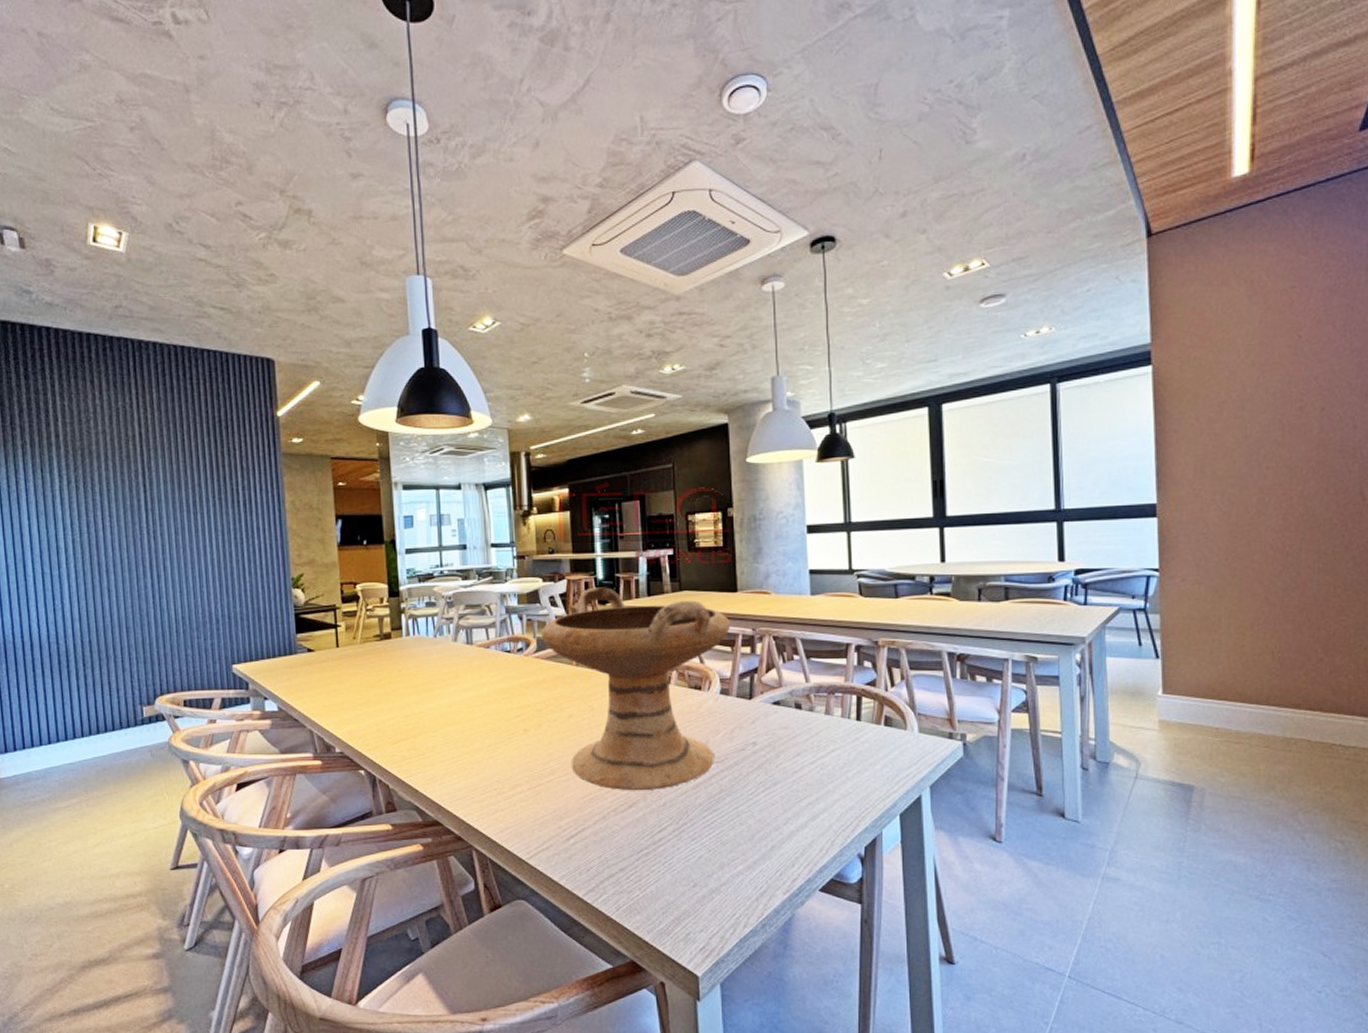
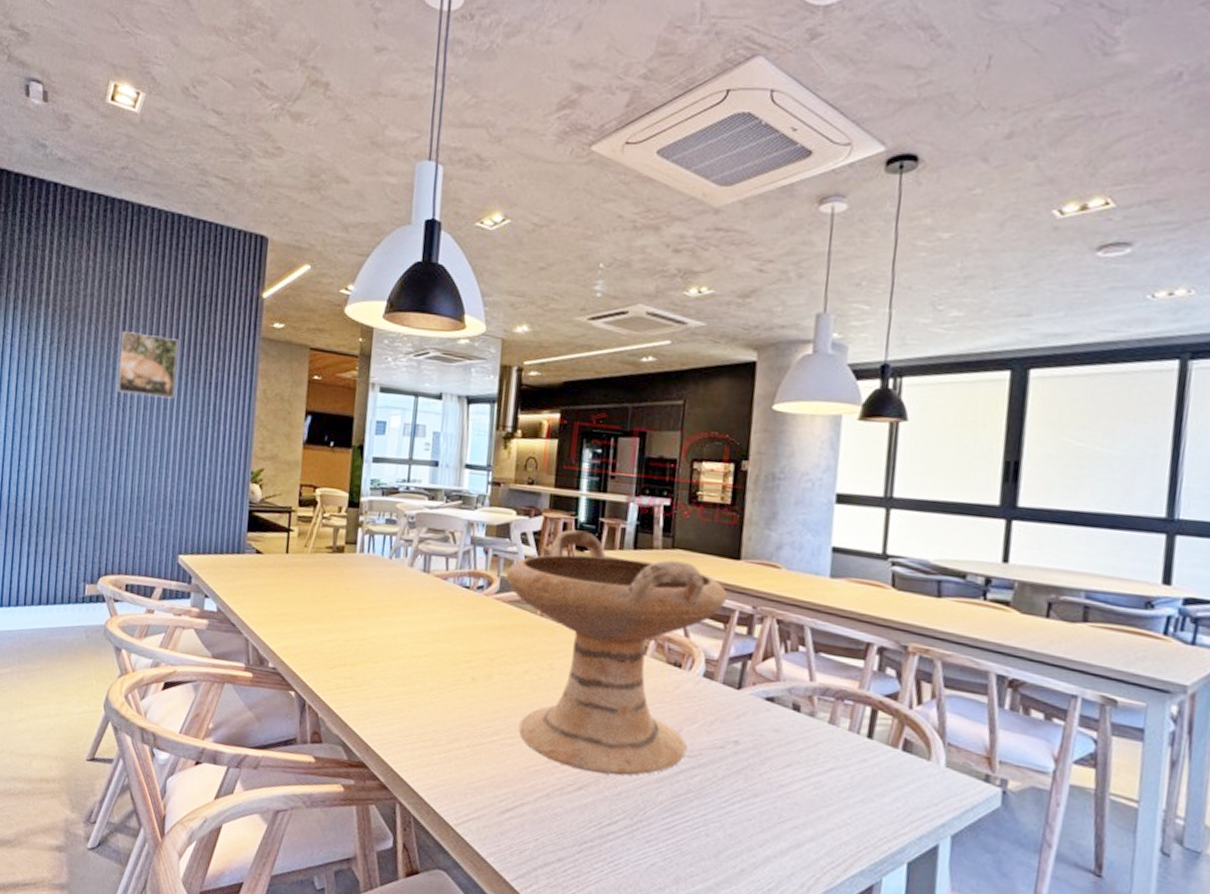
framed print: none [140,462,204,522] -> present [118,330,178,399]

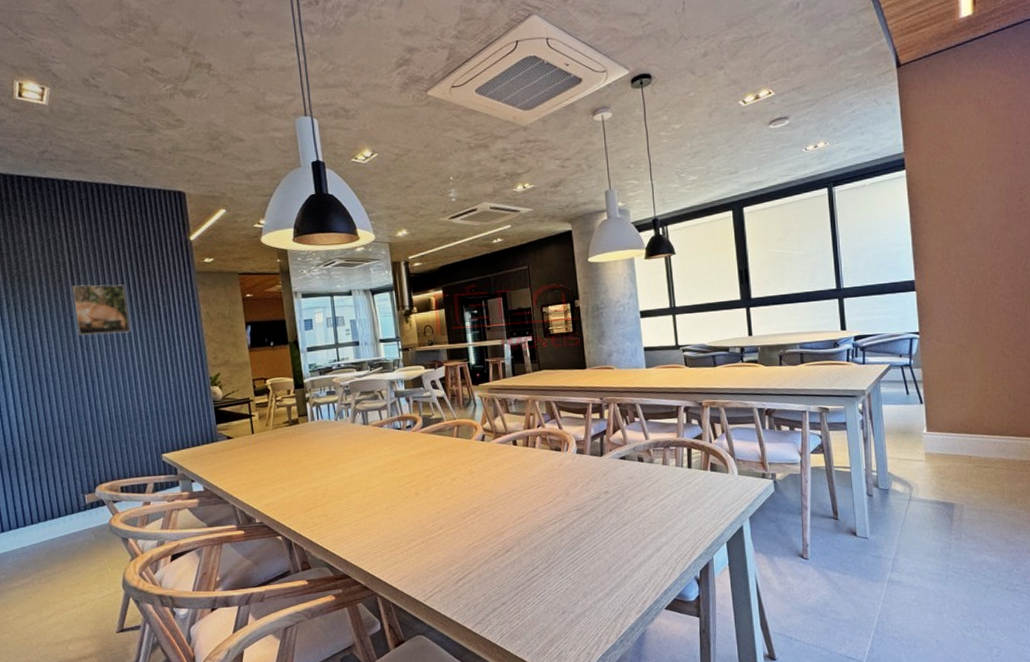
decorative bowl: present [506,529,727,775] -> none [425,370,582,538]

